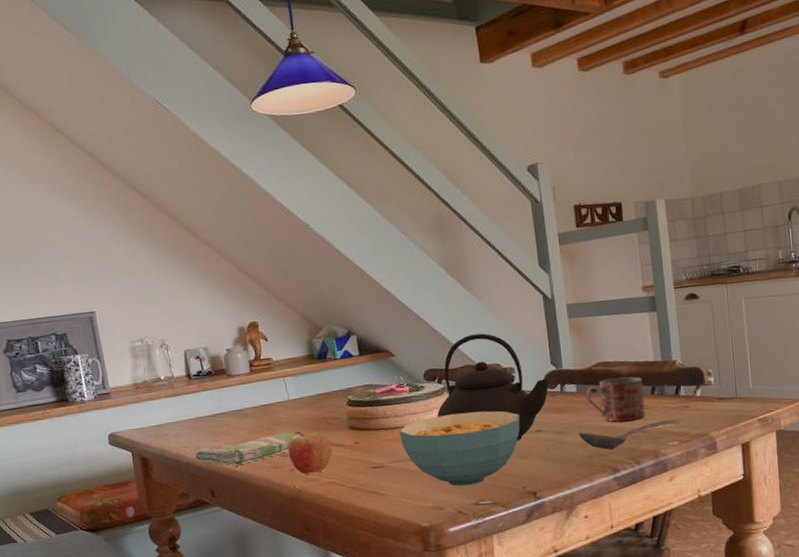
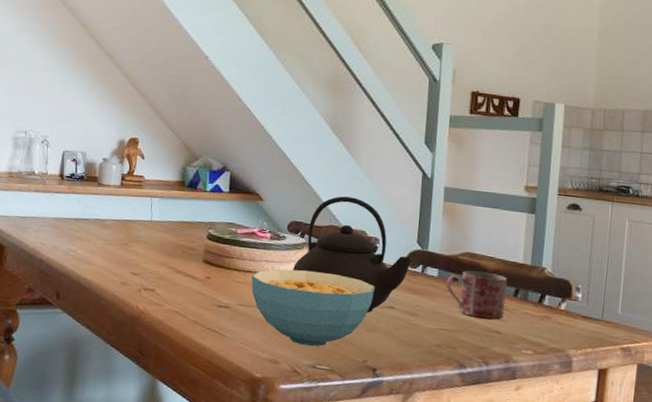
dish towel: present [194,431,314,466] -> none [49,248,168,274]
fruit: present [288,431,333,475] -> none [139,252,183,299]
stirrer: present [579,419,681,450] -> none [431,319,540,344]

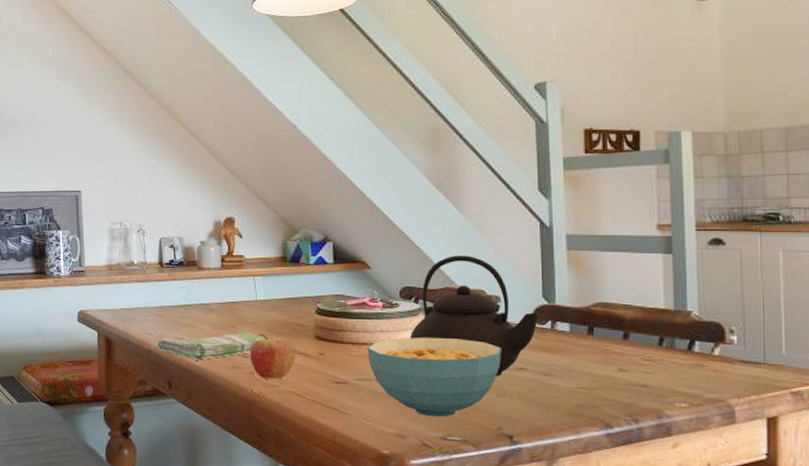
dish towel: none [49,248,168,274] -> present [157,332,278,360]
fruit: none [139,252,183,299] -> present [249,333,295,379]
mug: present [445,270,507,319] -> none [580,321,650,372]

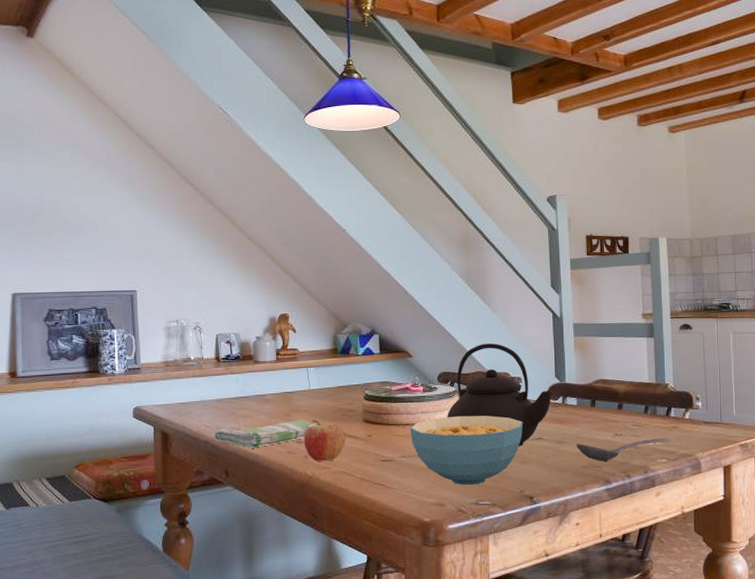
stirrer: none [568,377,693,402] -> present [576,438,670,462]

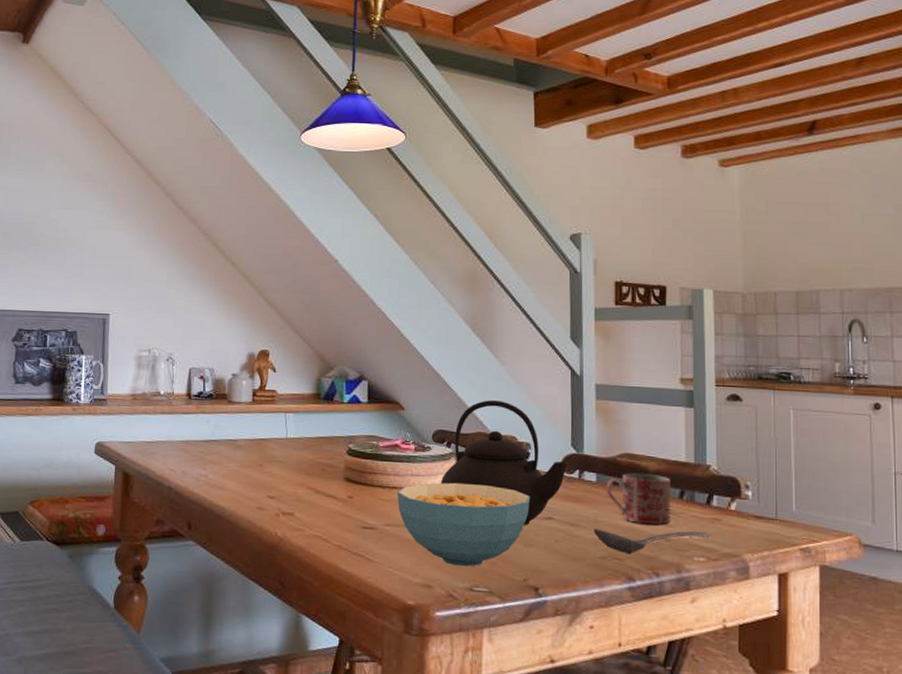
dish towel: present [214,419,330,448] -> none [178,471,306,500]
fruit: present [303,420,345,462] -> none [276,473,323,523]
mug: none [585,394,638,436] -> present [606,472,672,525]

